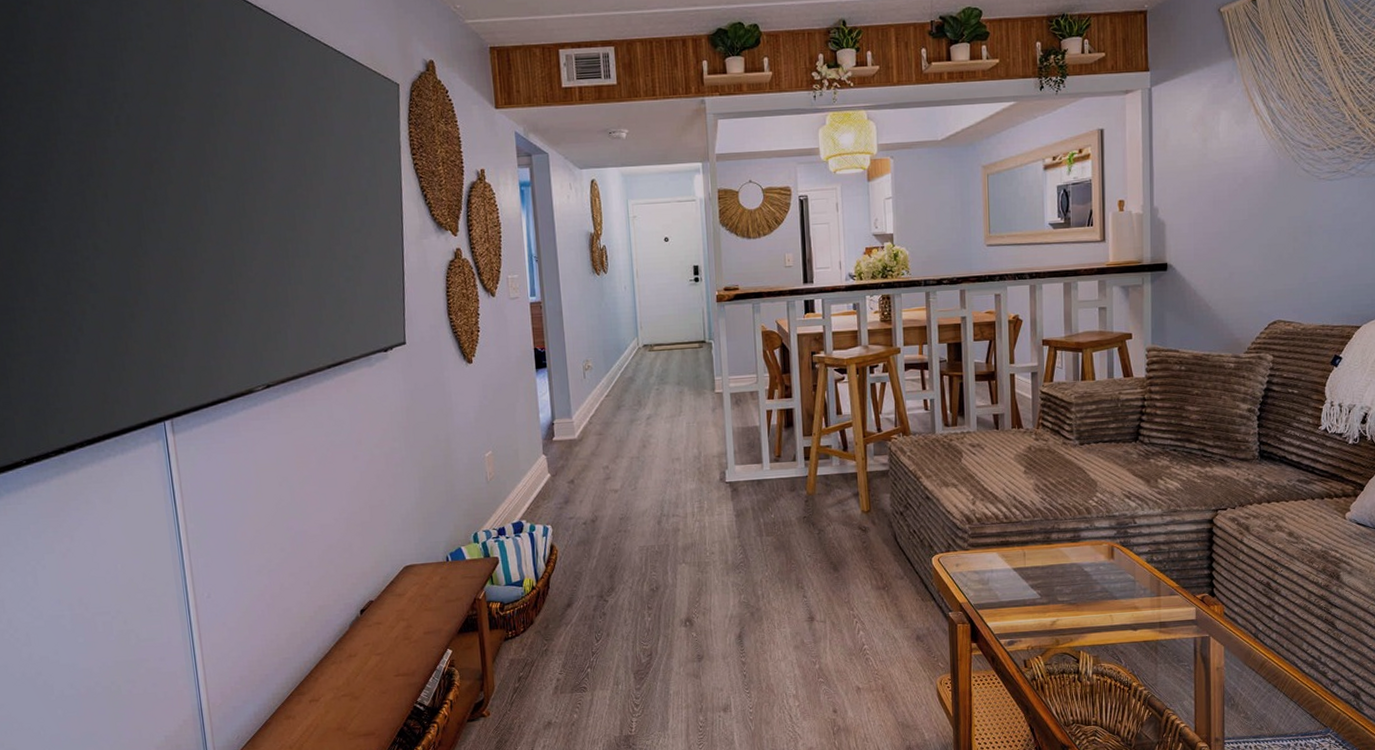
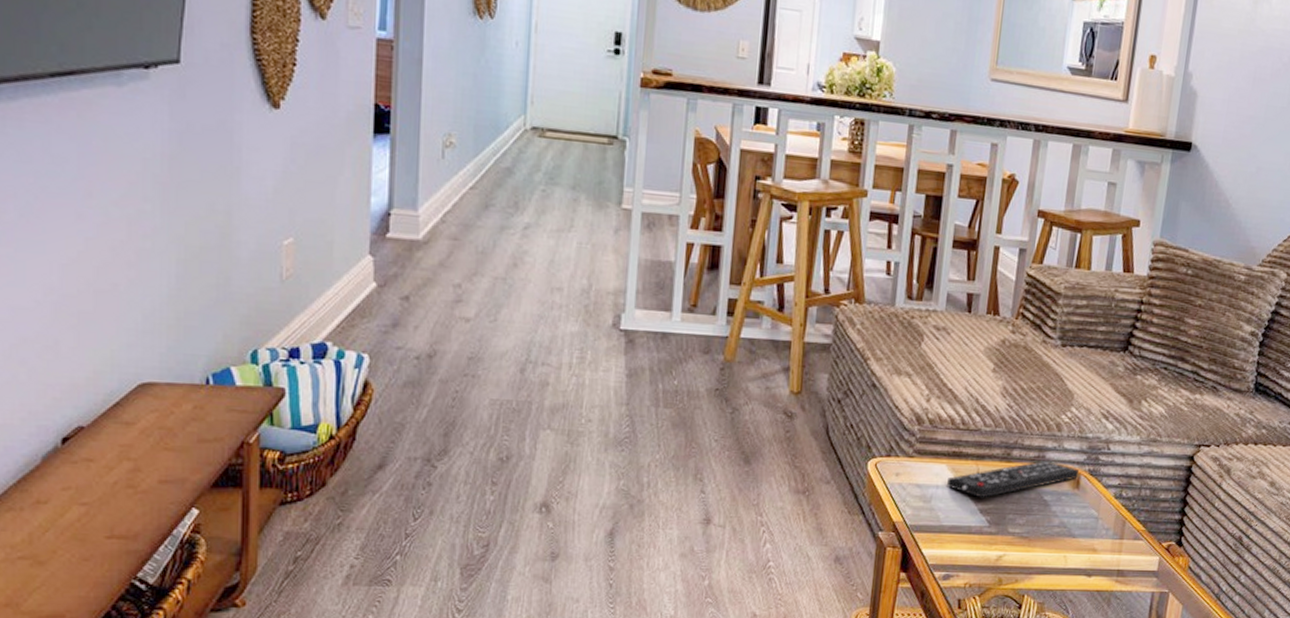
remote control: none [1000,538,1112,576] -> present [947,460,1080,498]

